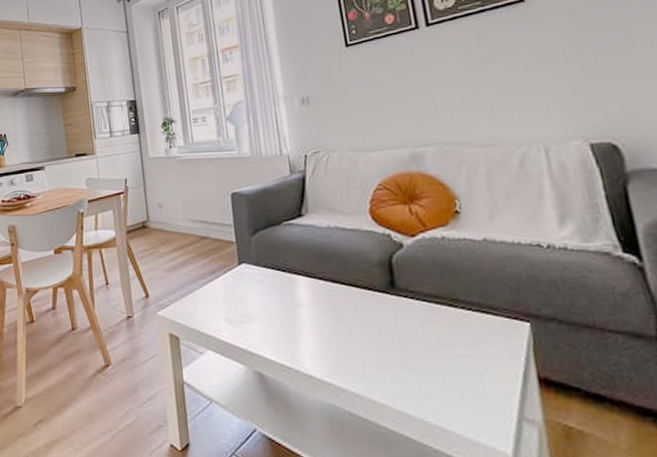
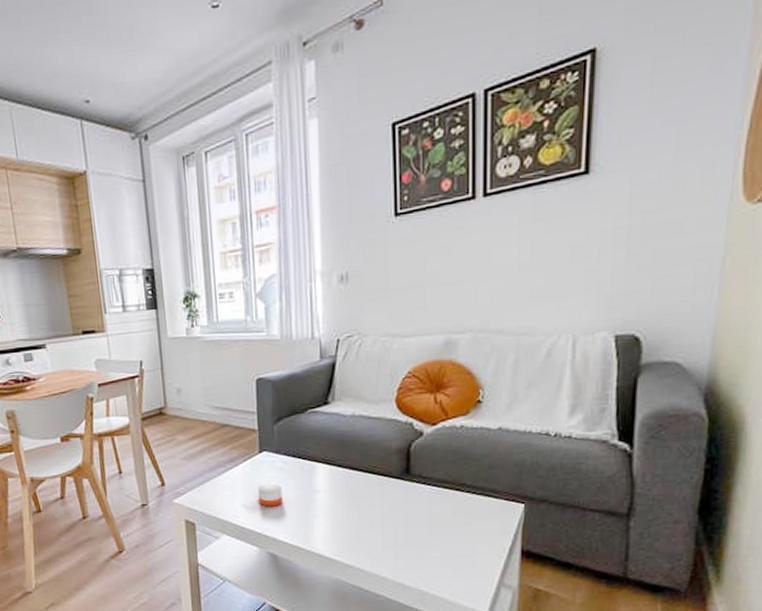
candle: none [239,295,266,321] -> present [258,482,283,507]

